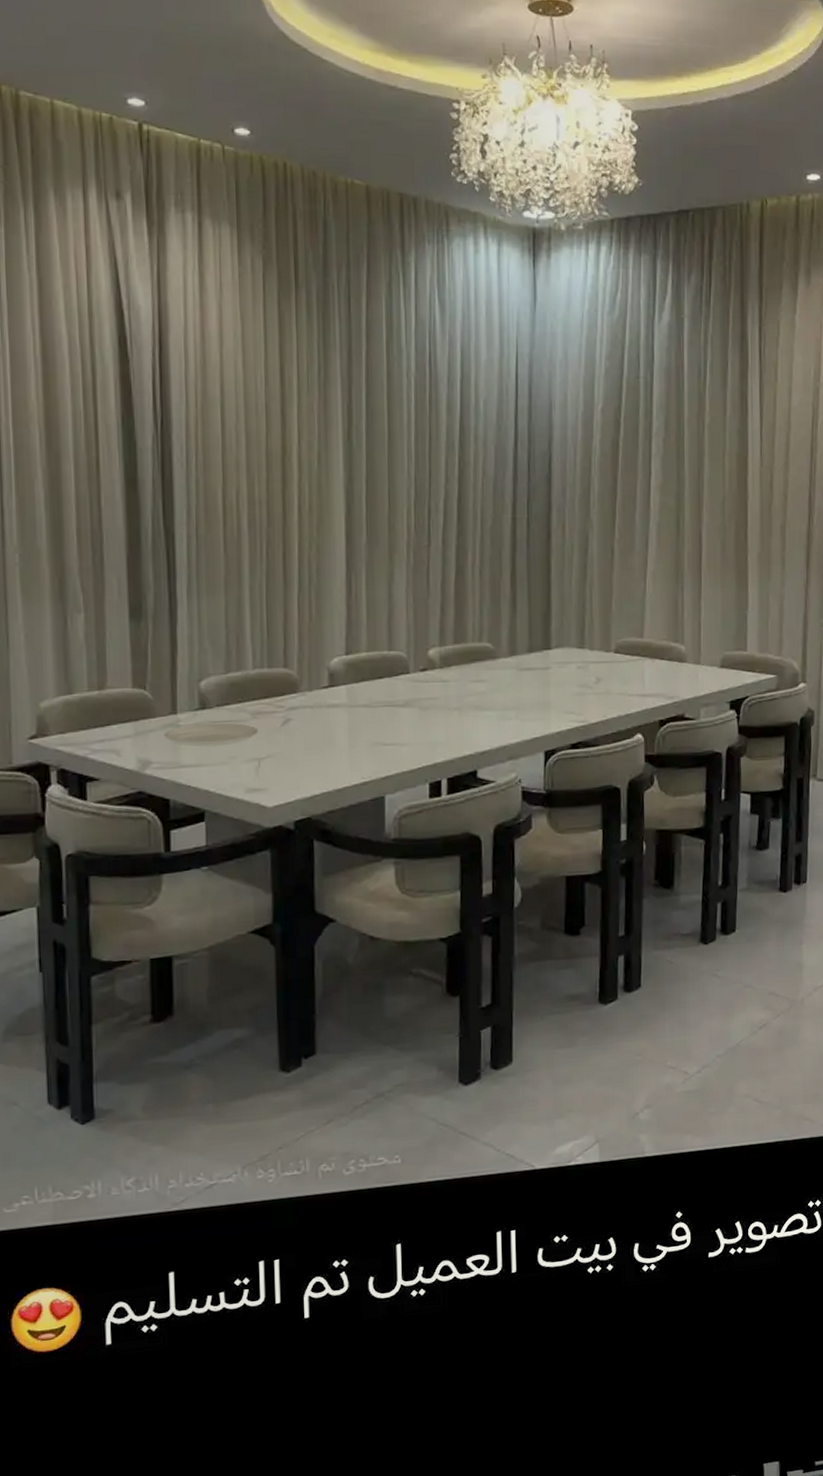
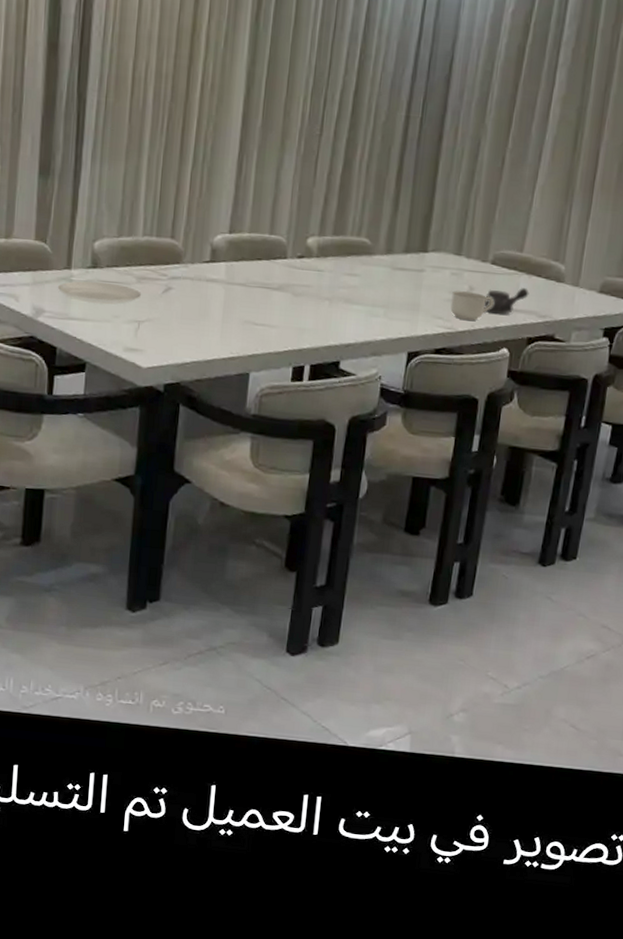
teacup: none [580,683,622,712] -> present [450,291,494,321]
teapot: none [613,672,655,701] -> present [484,288,529,314]

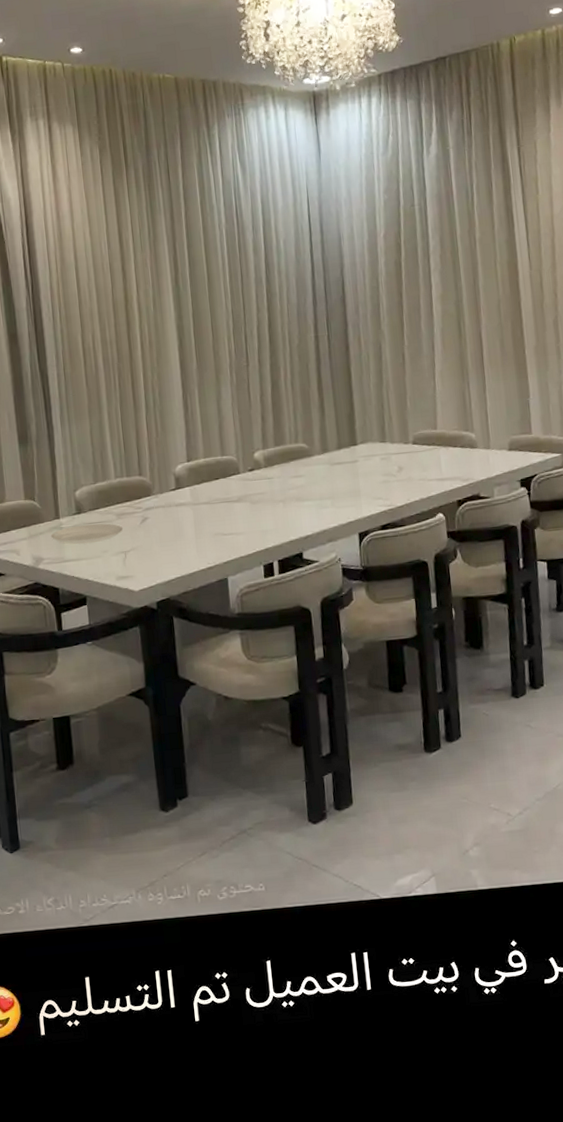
teacup: present [450,291,494,321] -> none [385,471,422,497]
teapot: present [484,288,529,314] -> none [413,459,450,486]

